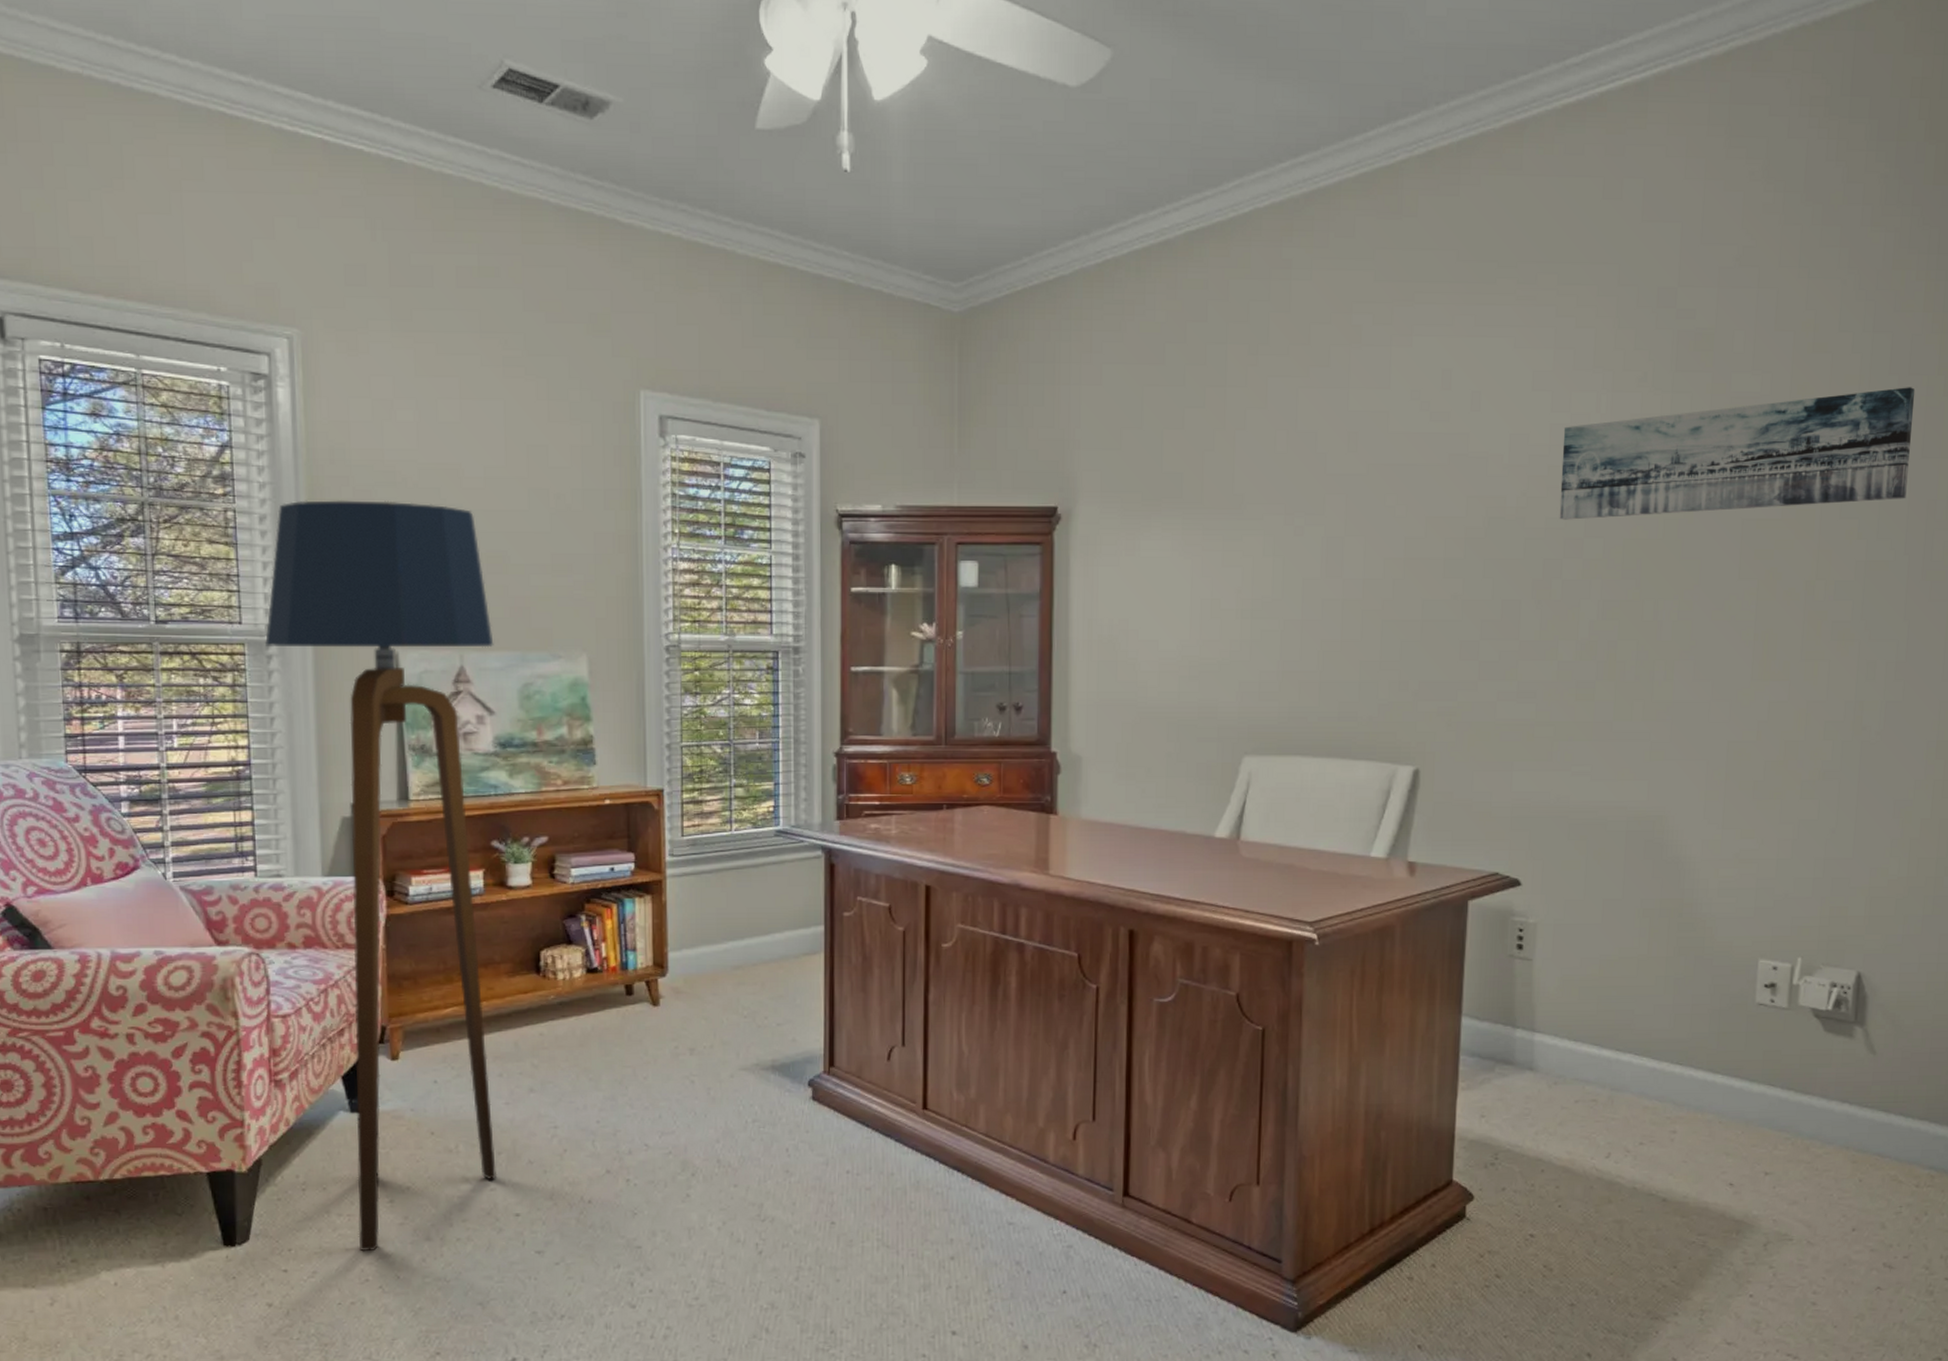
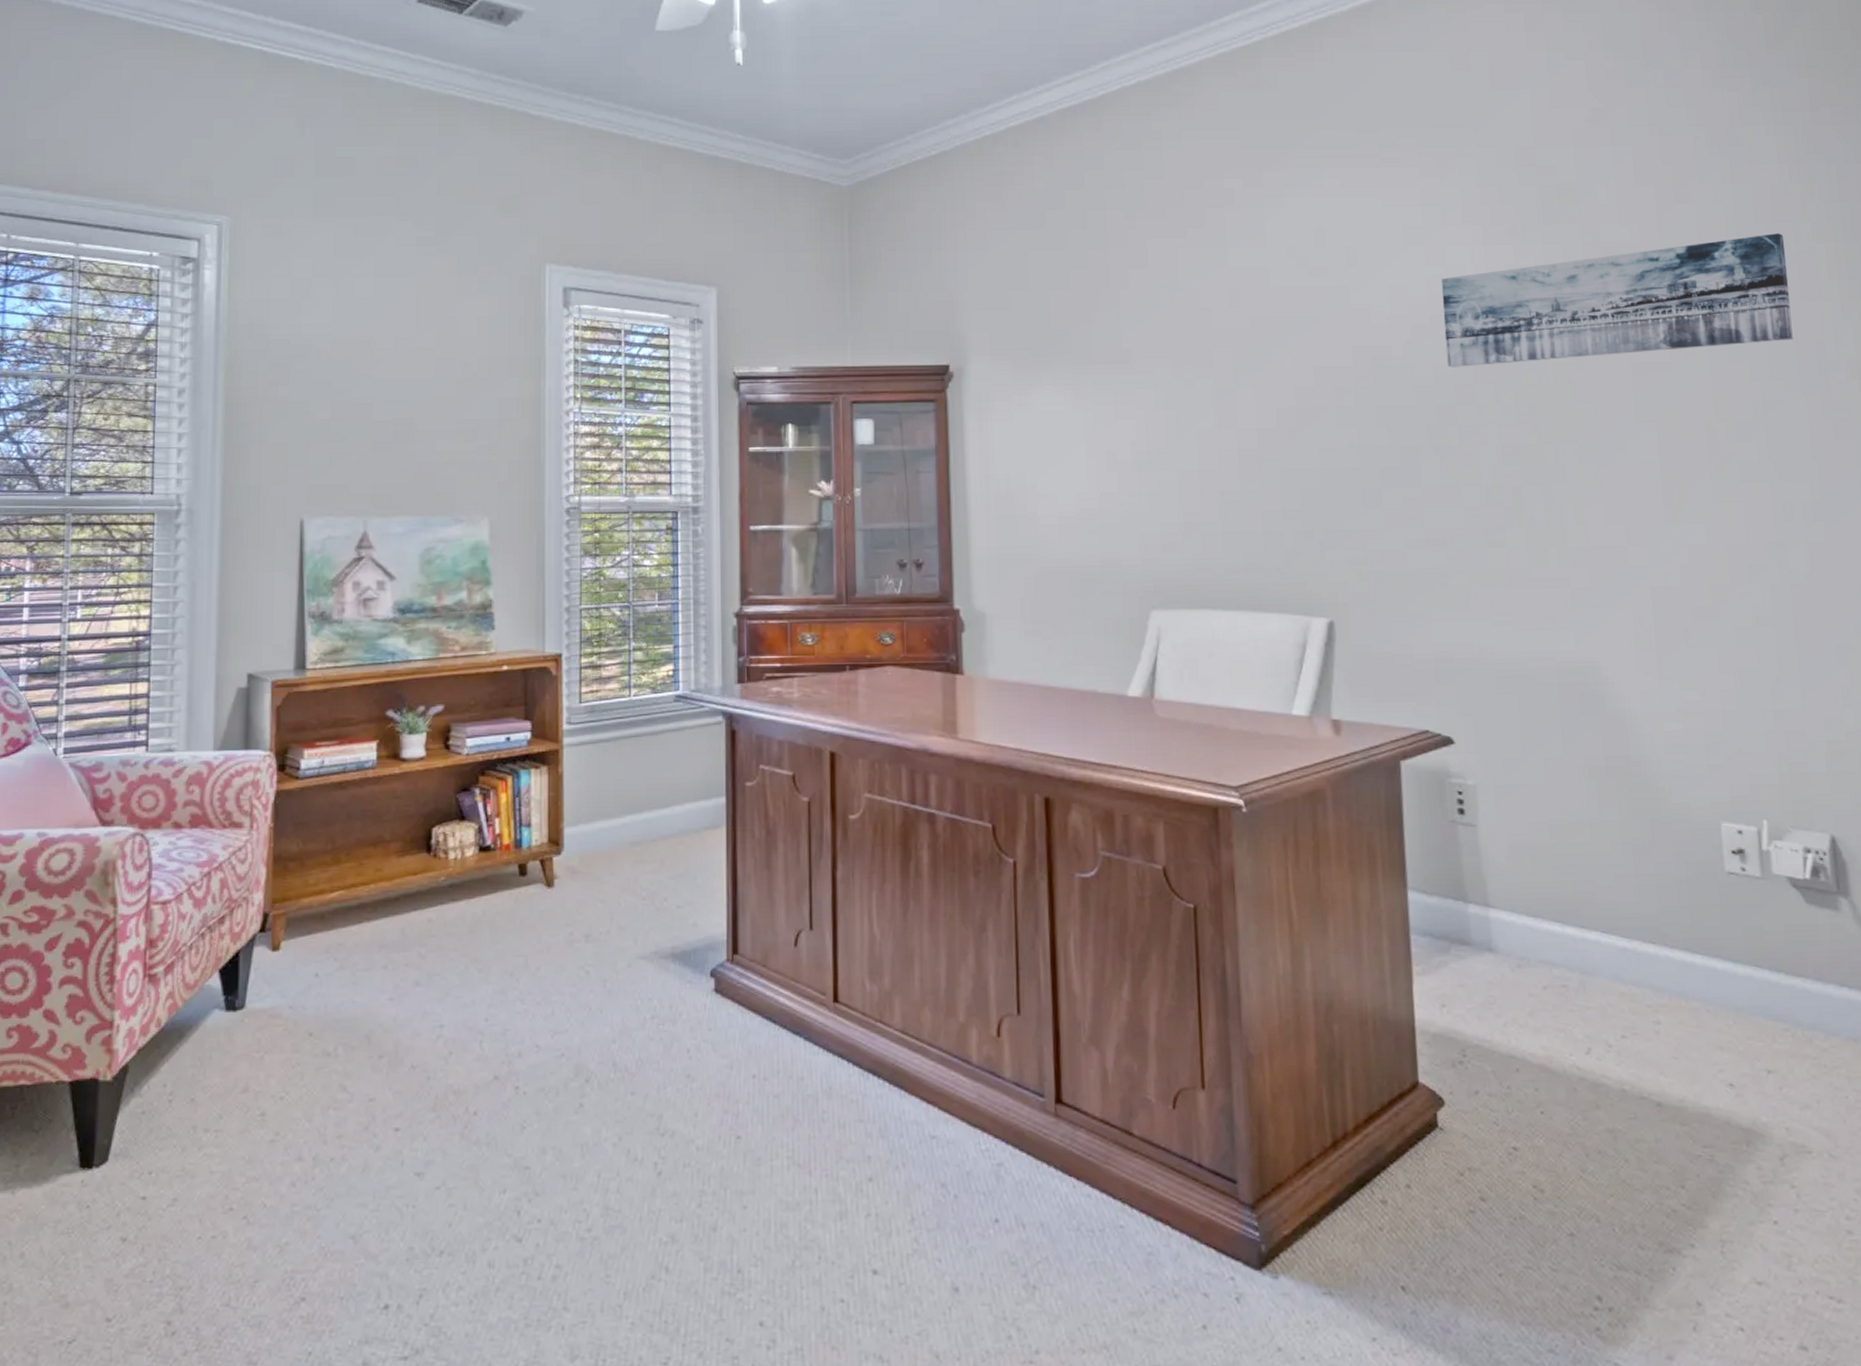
floor lamp: present [265,500,497,1252] -> none [175,373,398,1175]

